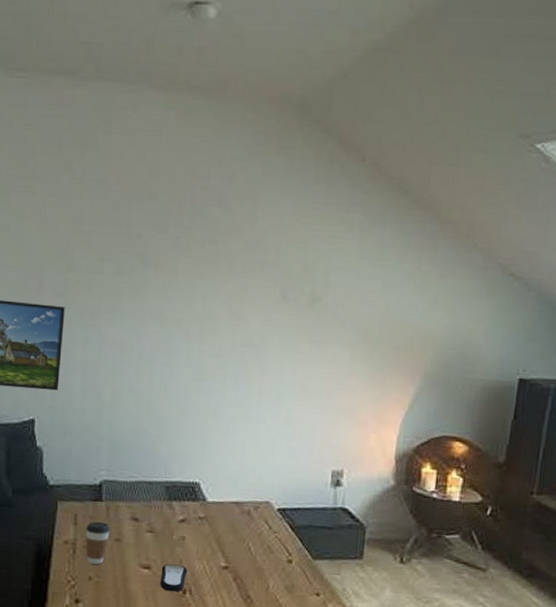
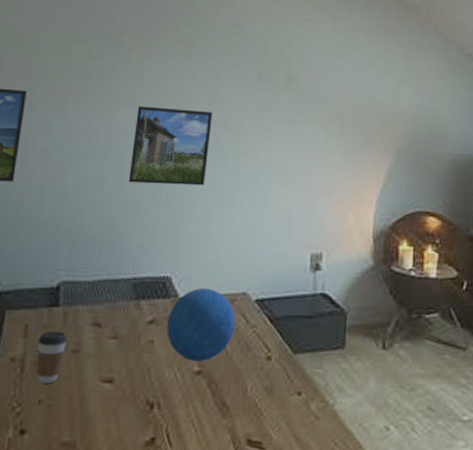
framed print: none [159,323,237,401] -> present [128,106,213,186]
remote control: present [160,564,187,592] -> none [124,374,156,408]
decorative ball: none [196,494,259,558] -> present [166,288,236,361]

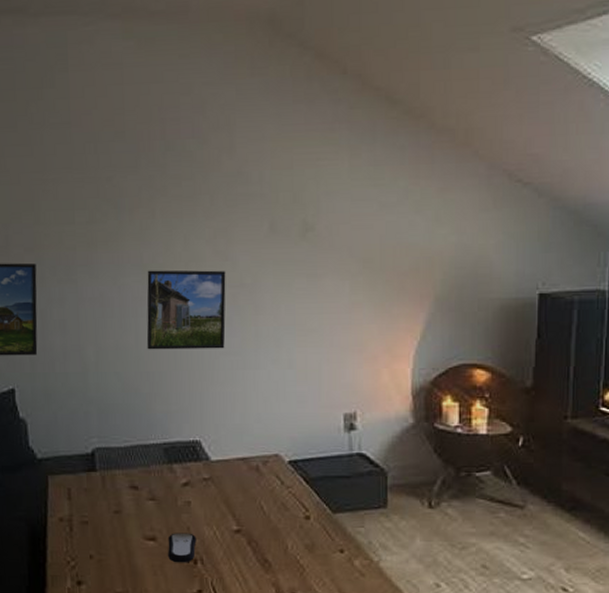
coffee cup: present [36,331,67,383] -> none [81,494,108,541]
remote control: none [124,374,156,408] -> present [168,533,197,563]
decorative ball: present [166,288,236,361] -> none [201,451,270,520]

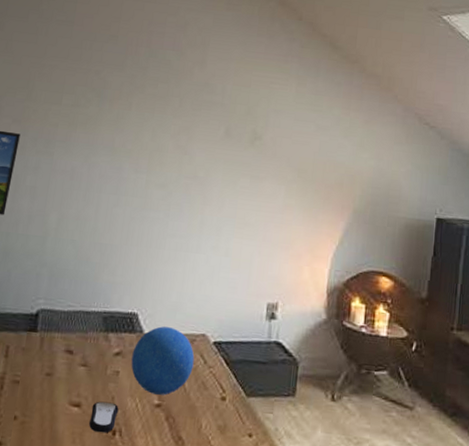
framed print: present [146,270,226,350] -> none [104,153,183,231]
decorative ball: none [201,451,270,520] -> present [131,326,195,395]

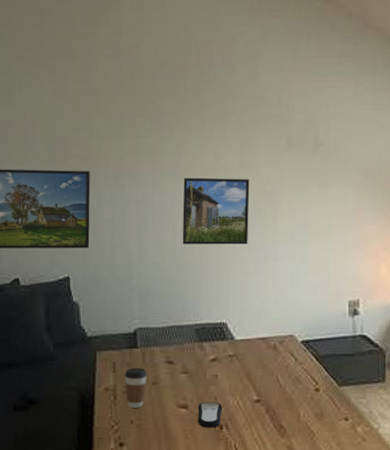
coffee cup: none [14,353,43,402] -> present [124,367,147,408]
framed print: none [104,153,183,231] -> present [182,177,250,245]
decorative ball: present [131,326,195,395] -> none [227,332,285,392]

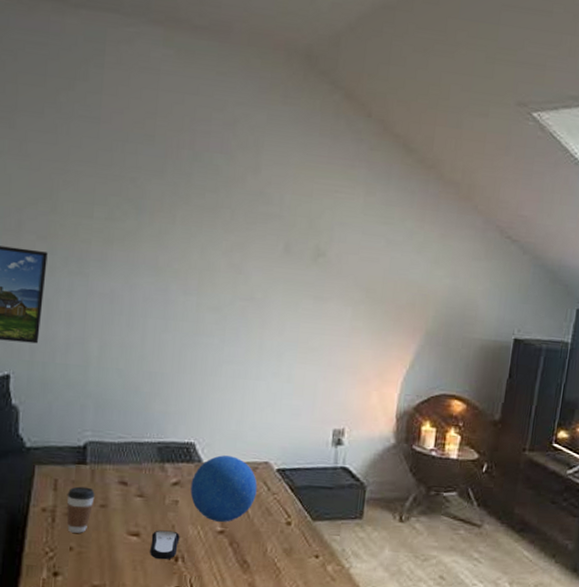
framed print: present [182,177,250,245] -> none [152,273,238,357]
decorative ball: none [227,332,285,392] -> present [190,455,257,522]

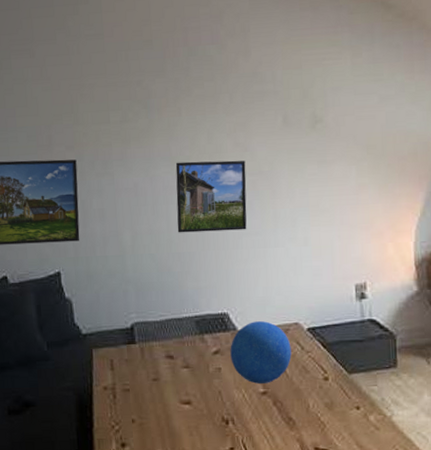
coffee cup: present [66,486,95,533] -> none [123,364,147,406]
remote control: present [150,530,180,560] -> none [201,396,227,424]
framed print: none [152,273,238,357] -> present [175,160,247,233]

